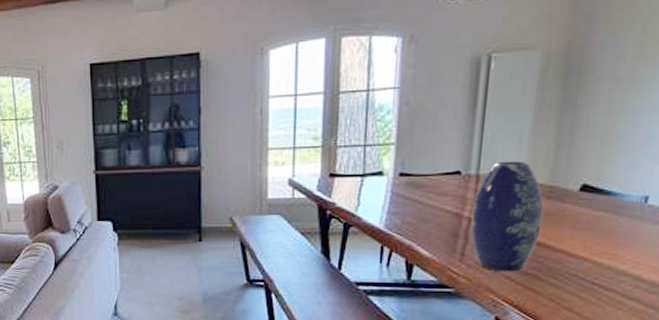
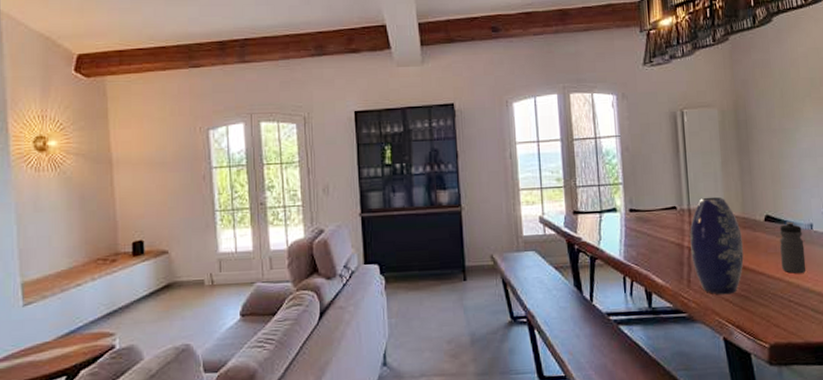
water bottle: none [591,192,631,253] -> present [780,221,807,273]

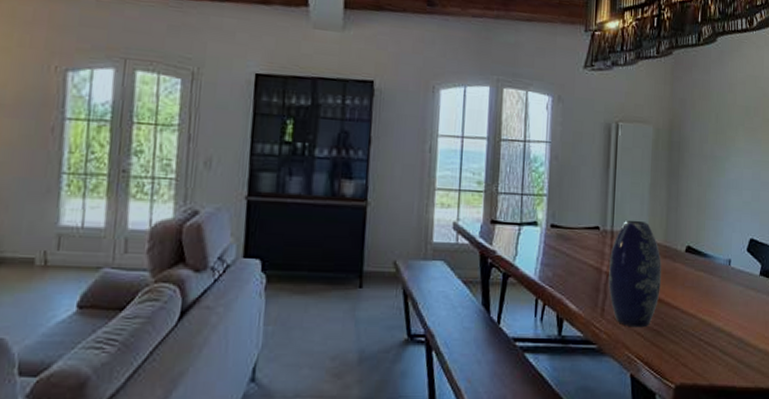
water bottle: present [780,221,807,273] -> none [697,255,721,311]

